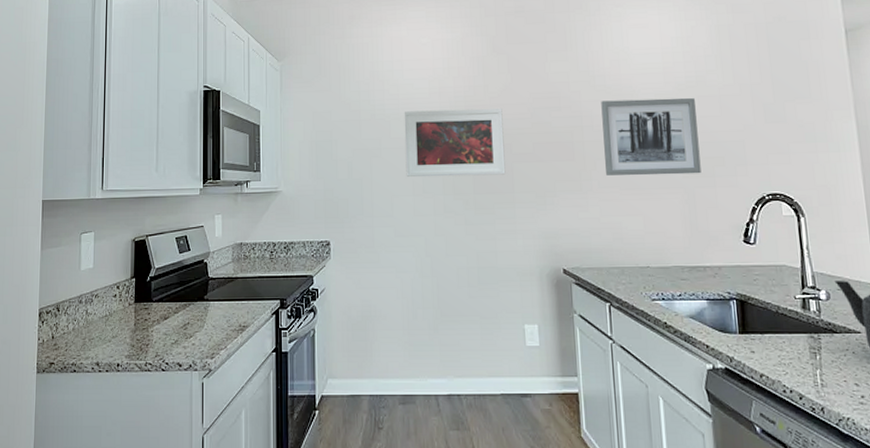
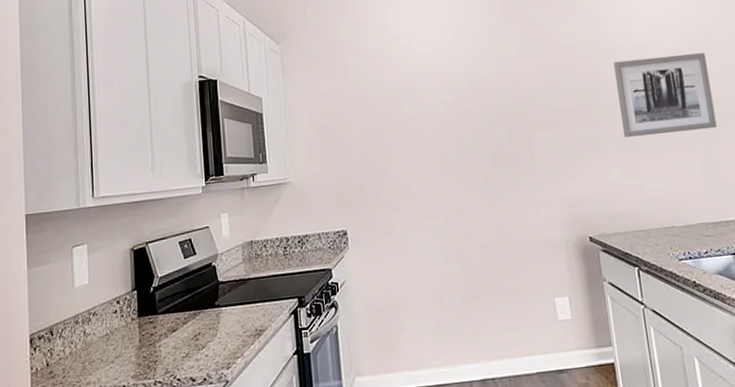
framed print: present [404,108,506,177] -> none [414,77,524,155]

